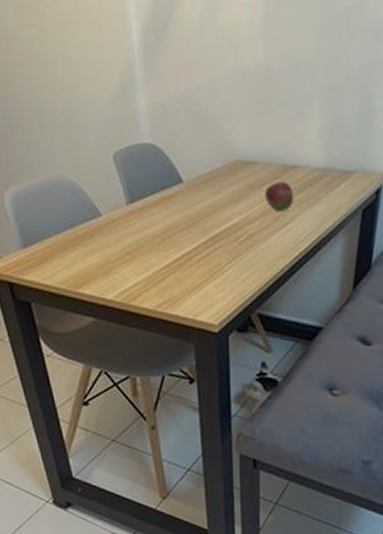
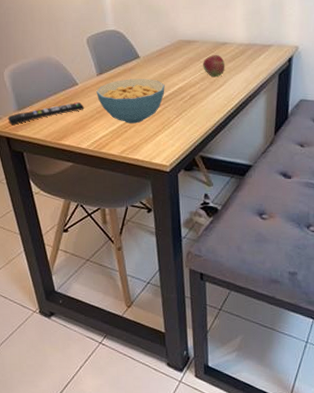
remote control: none [10,239,110,267] -> present [8,102,84,126]
cereal bowl: none [125,210,215,269] -> present [96,79,165,124]

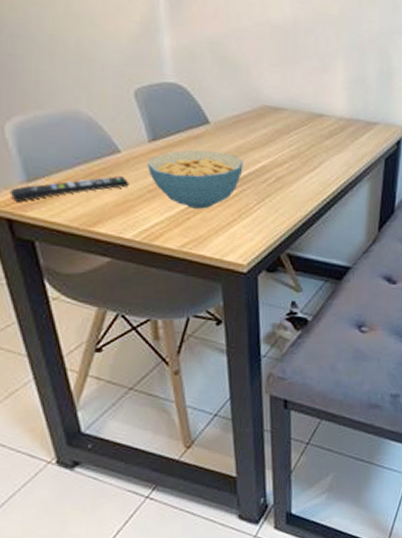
fruit: present [203,55,225,78] -> none [293,128,321,157]

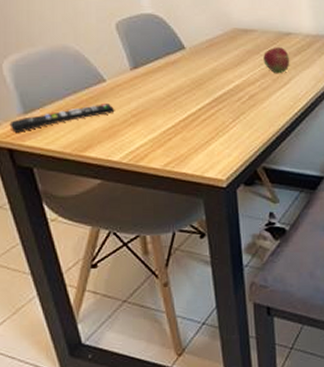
cereal bowl: present [147,149,243,209] -> none [130,74,218,129]
fruit: none [293,128,321,157] -> present [263,47,290,74]

